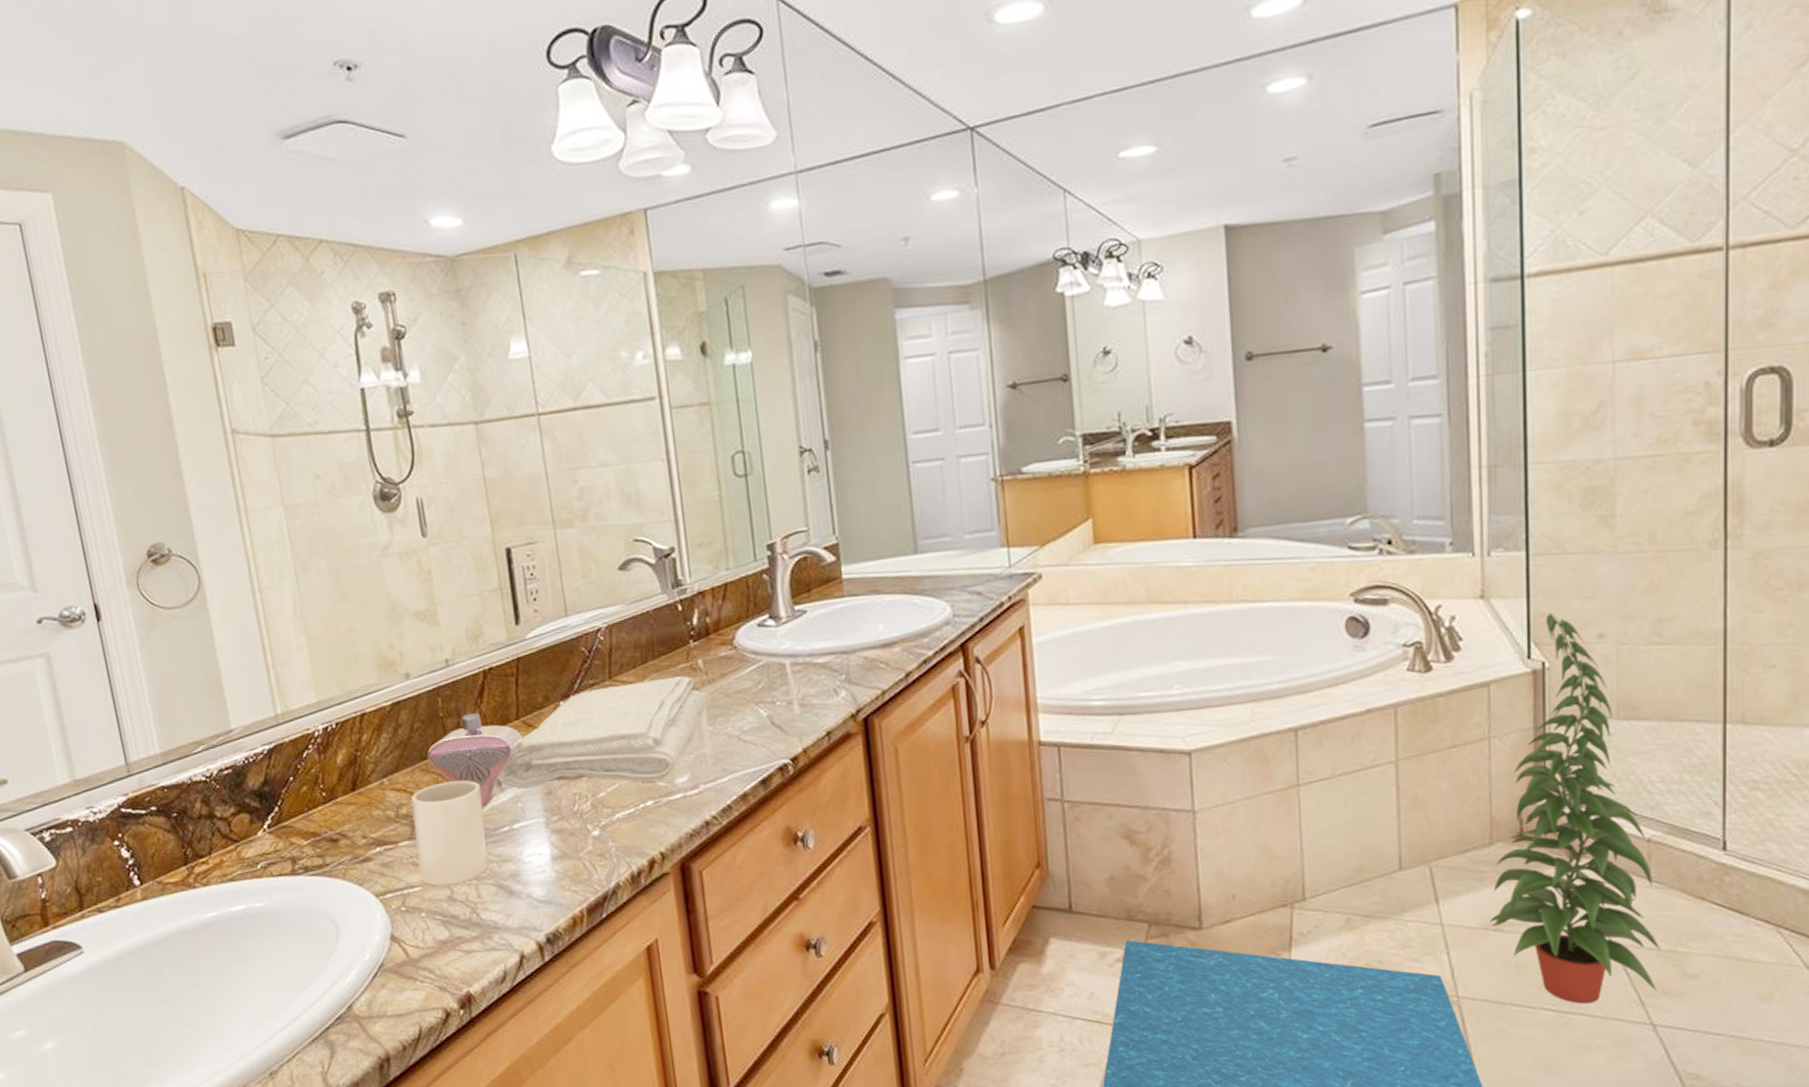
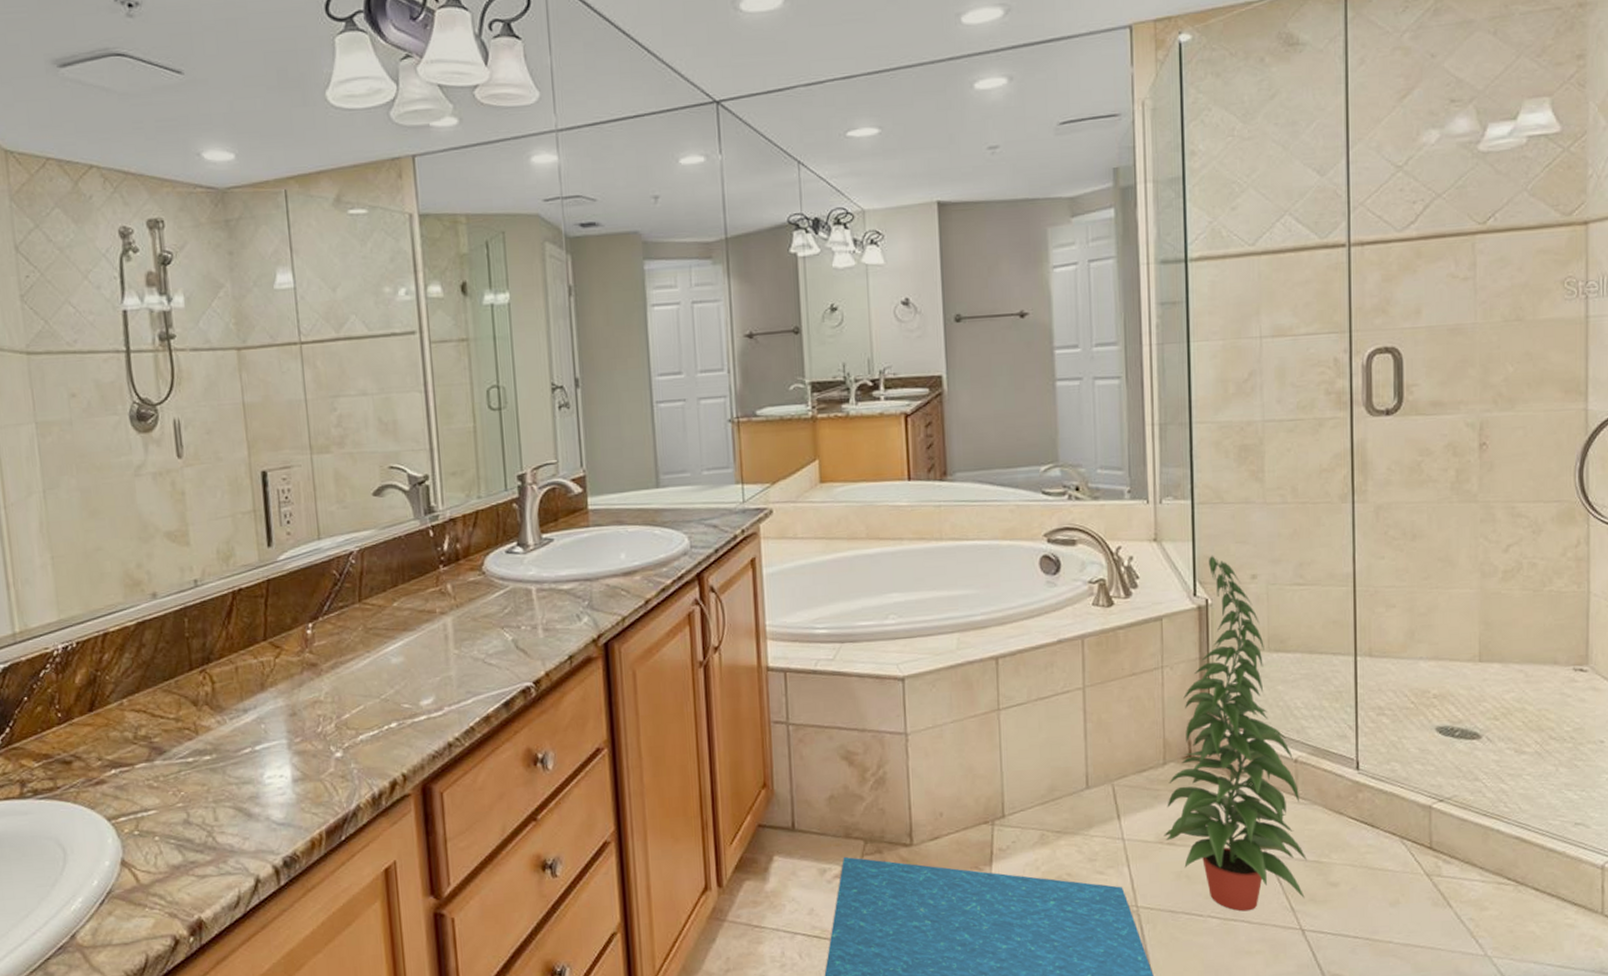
cup: present [411,780,489,886] -> none [151,701,228,809]
perfume bottle: present [426,713,523,808] -> none [169,634,269,730]
towel: present [502,676,707,789] -> none [245,600,454,711]

